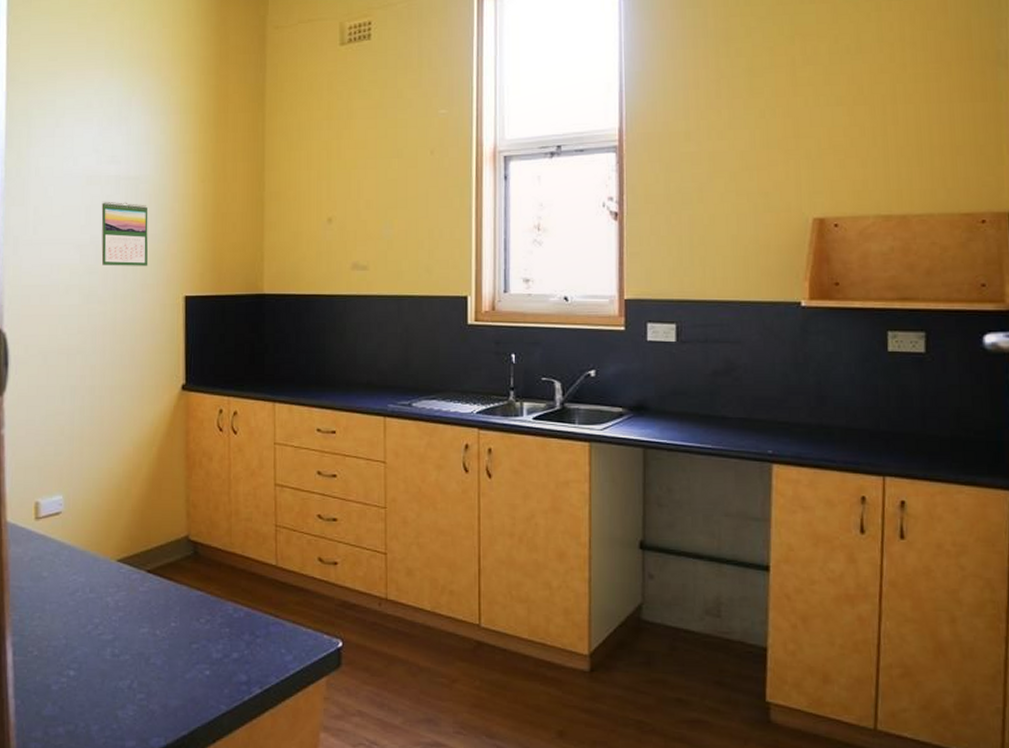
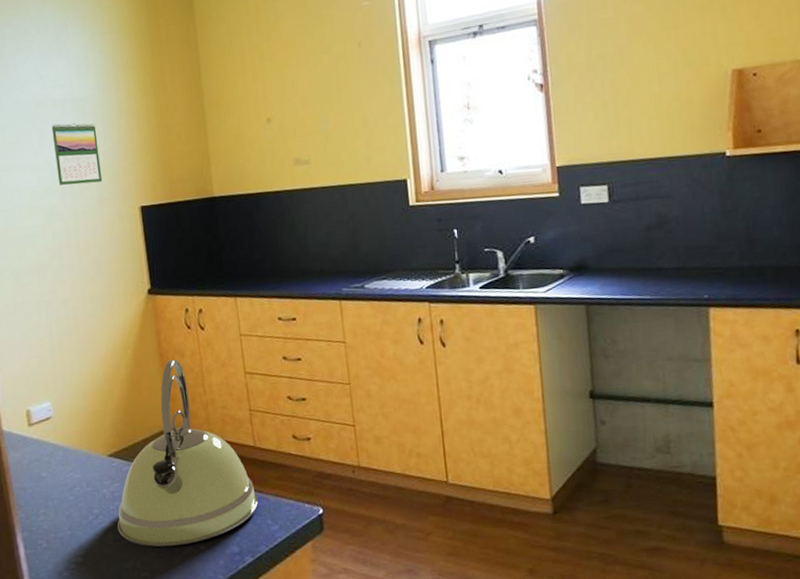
kettle: none [118,463,273,668] -> present [117,359,258,547]

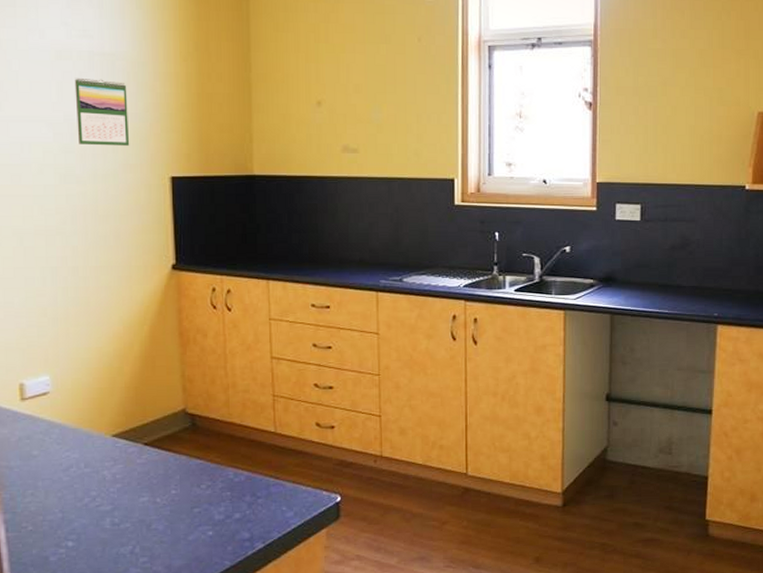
kettle: present [117,359,258,547] -> none [117,340,274,532]

